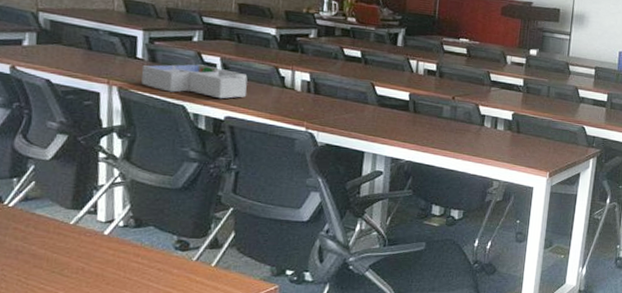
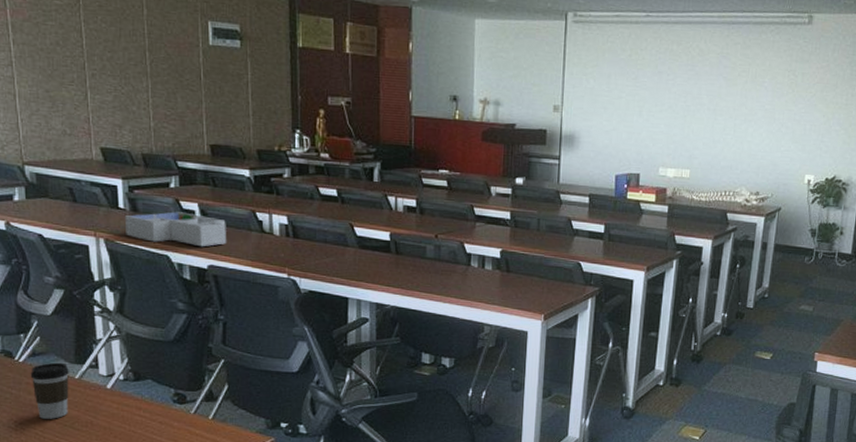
coffee cup: none [19,207,64,266] -> present [30,362,69,419]

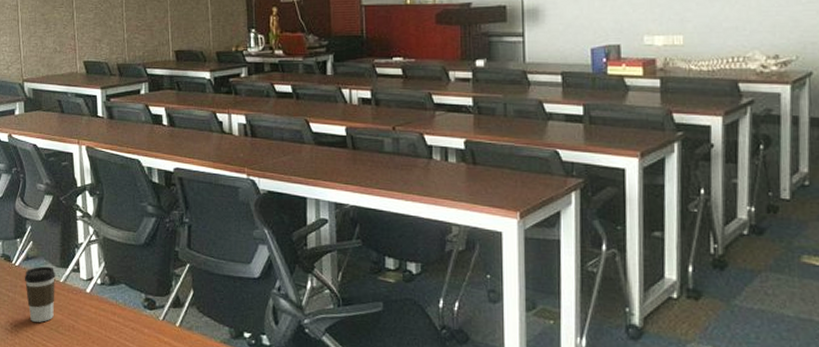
desk organizer: present [124,212,227,247] -> none [102,117,191,150]

